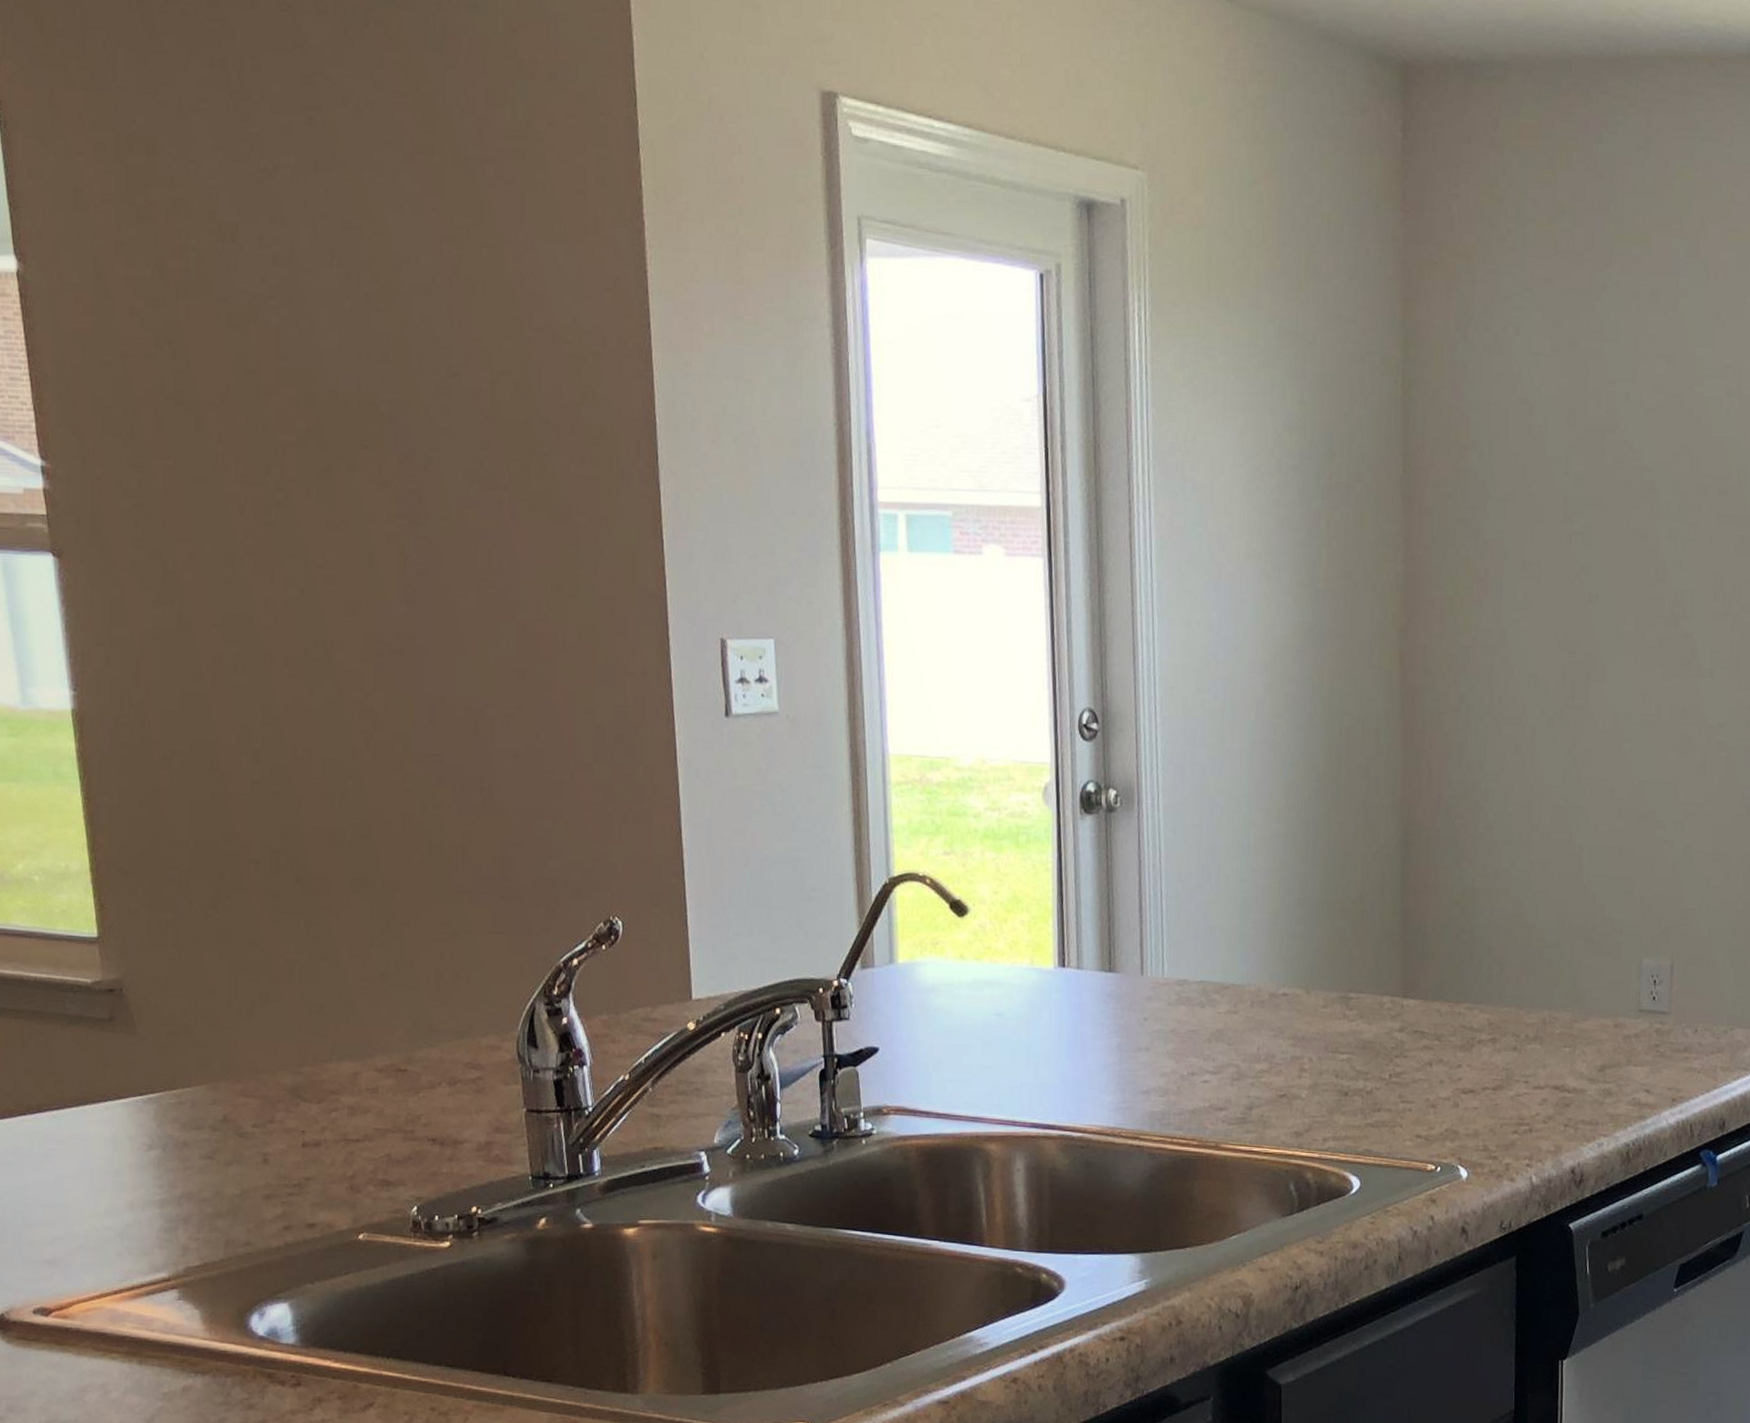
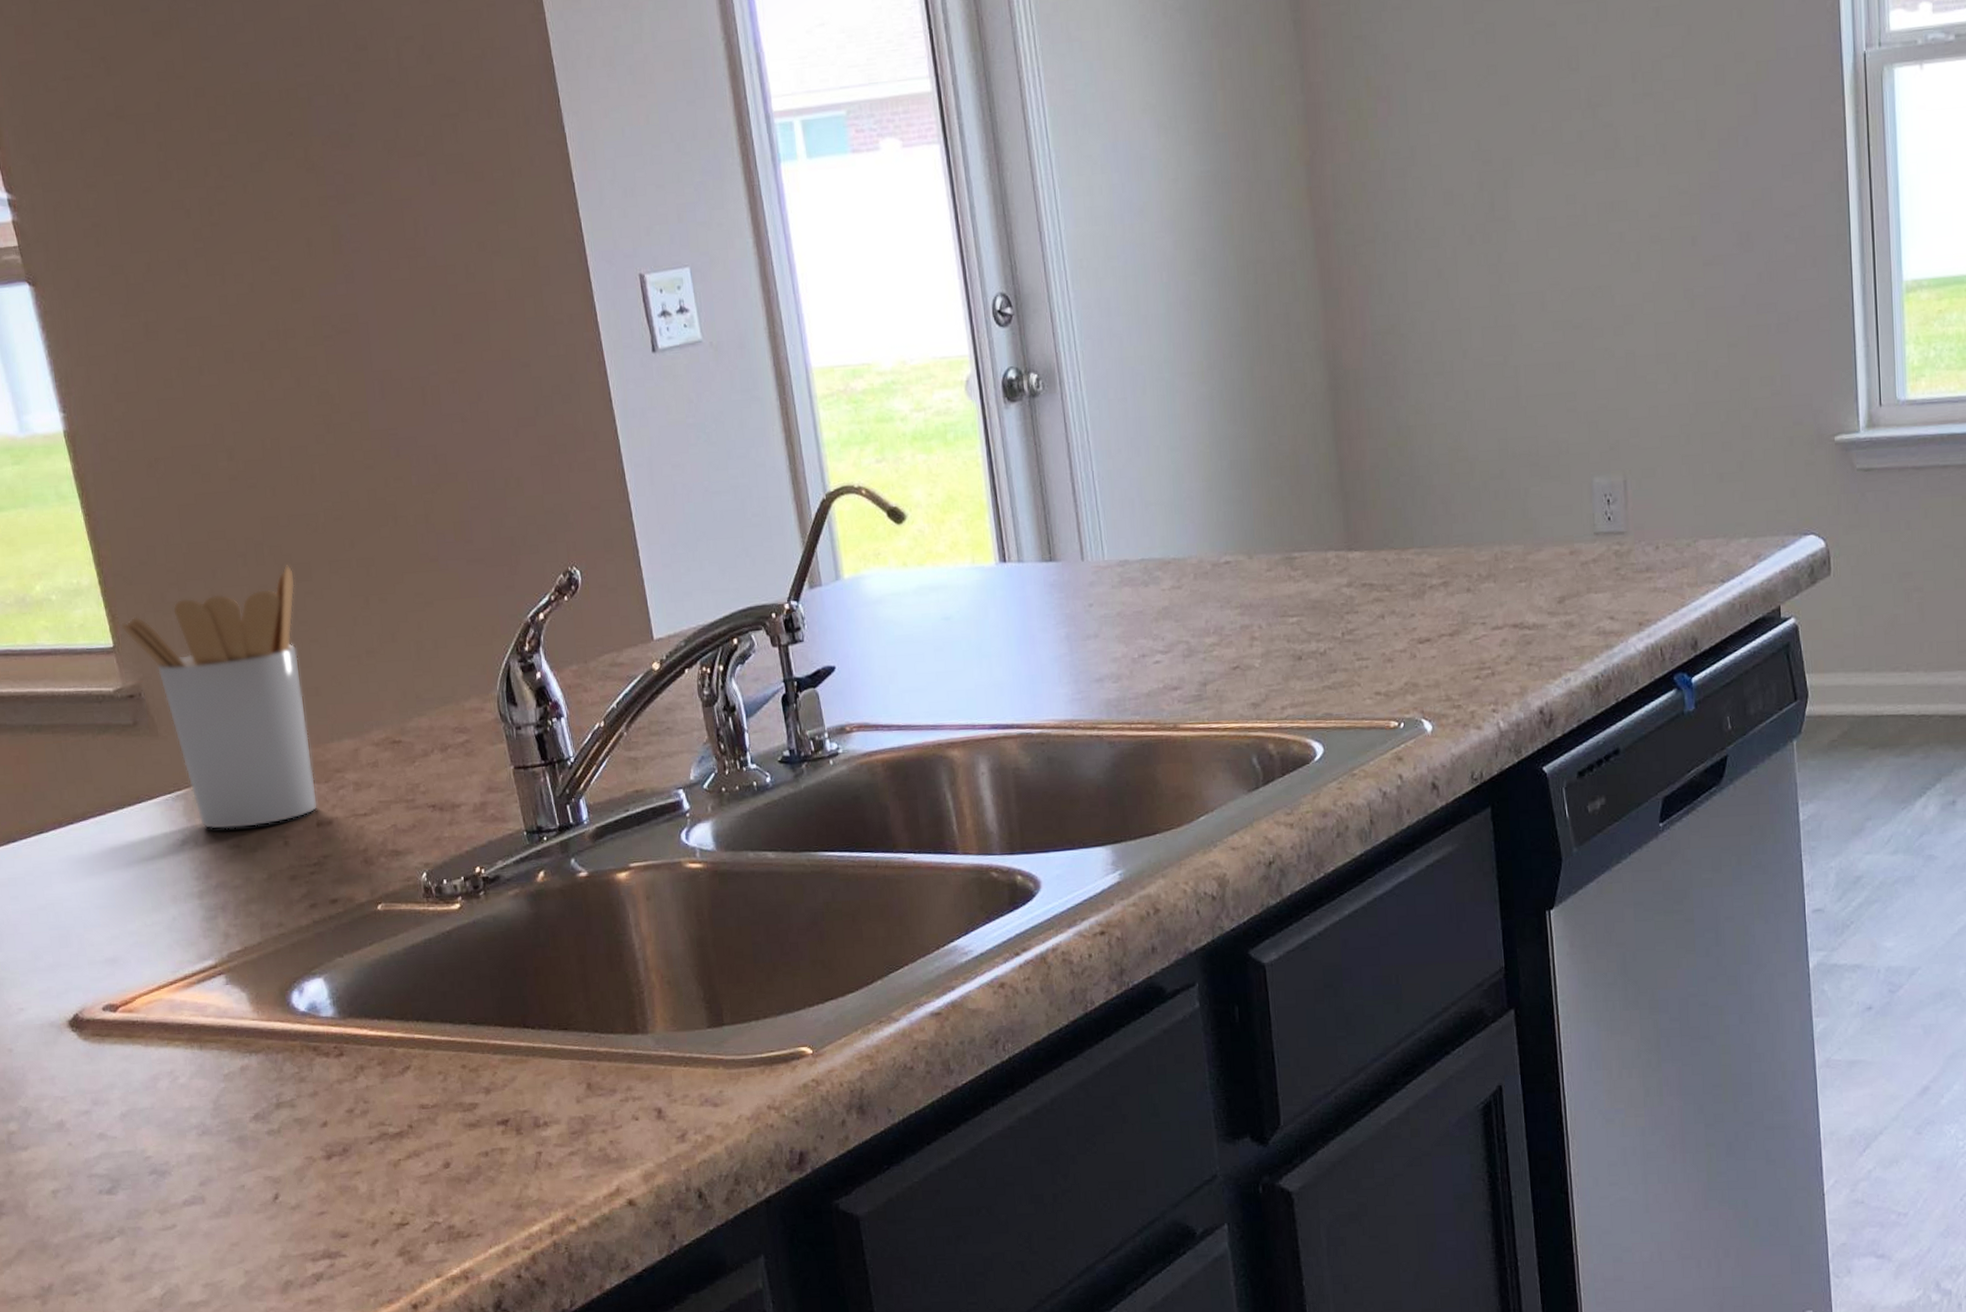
utensil holder: none [108,877,312,1141] -> present [120,565,318,830]

